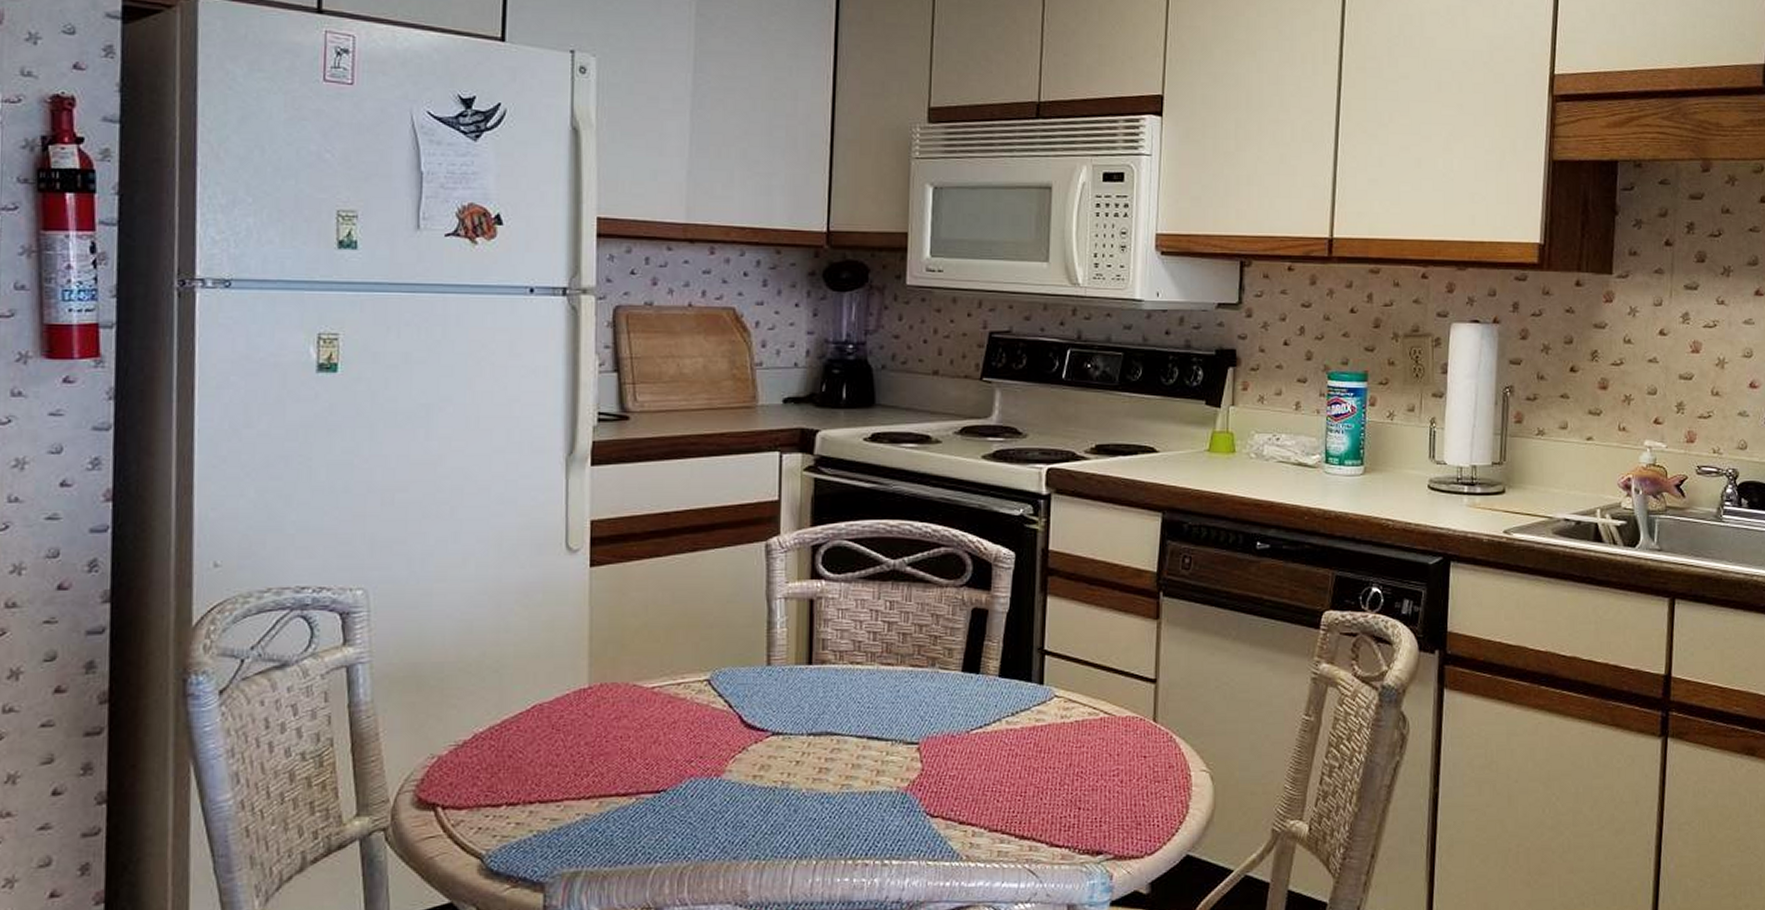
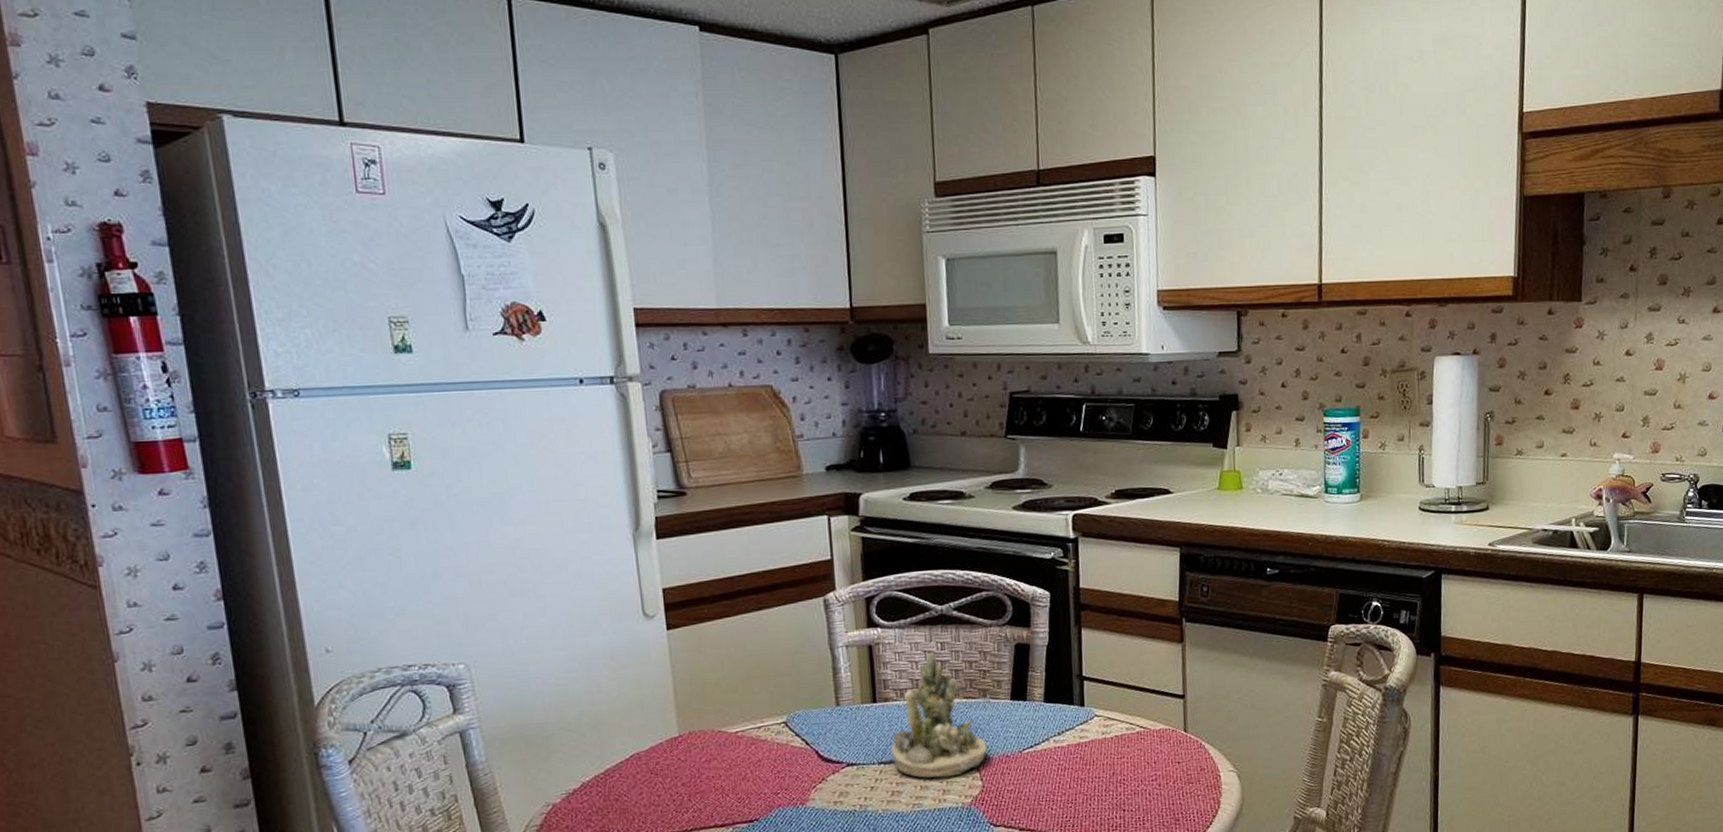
succulent planter: none [822,611,931,756] -> present [890,652,987,778]

